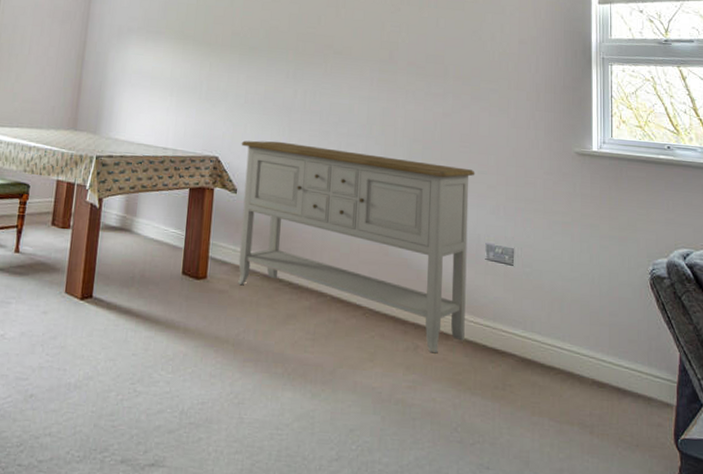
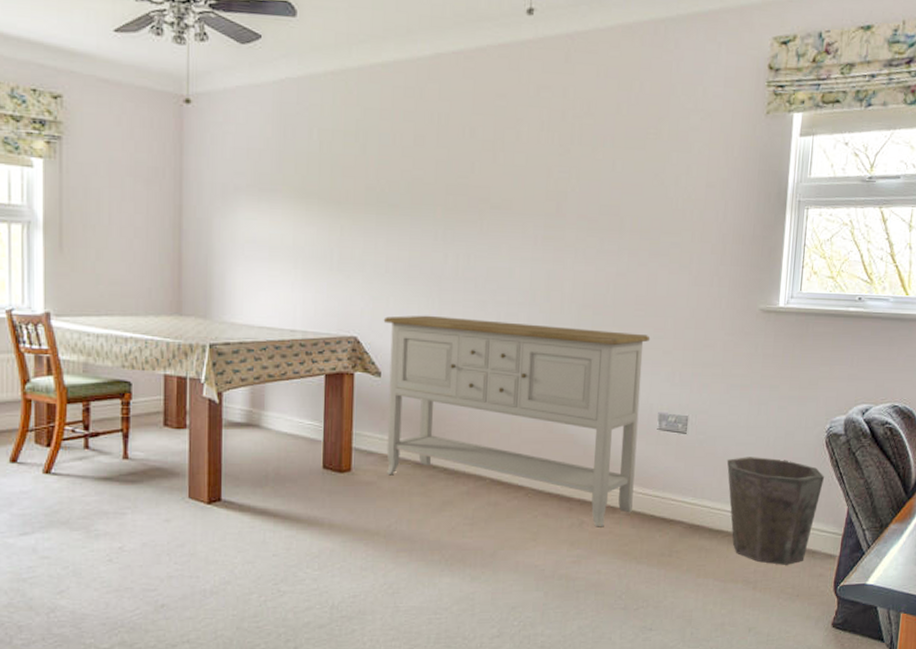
waste bin: none [554,293,653,411] -> present [726,457,825,565]

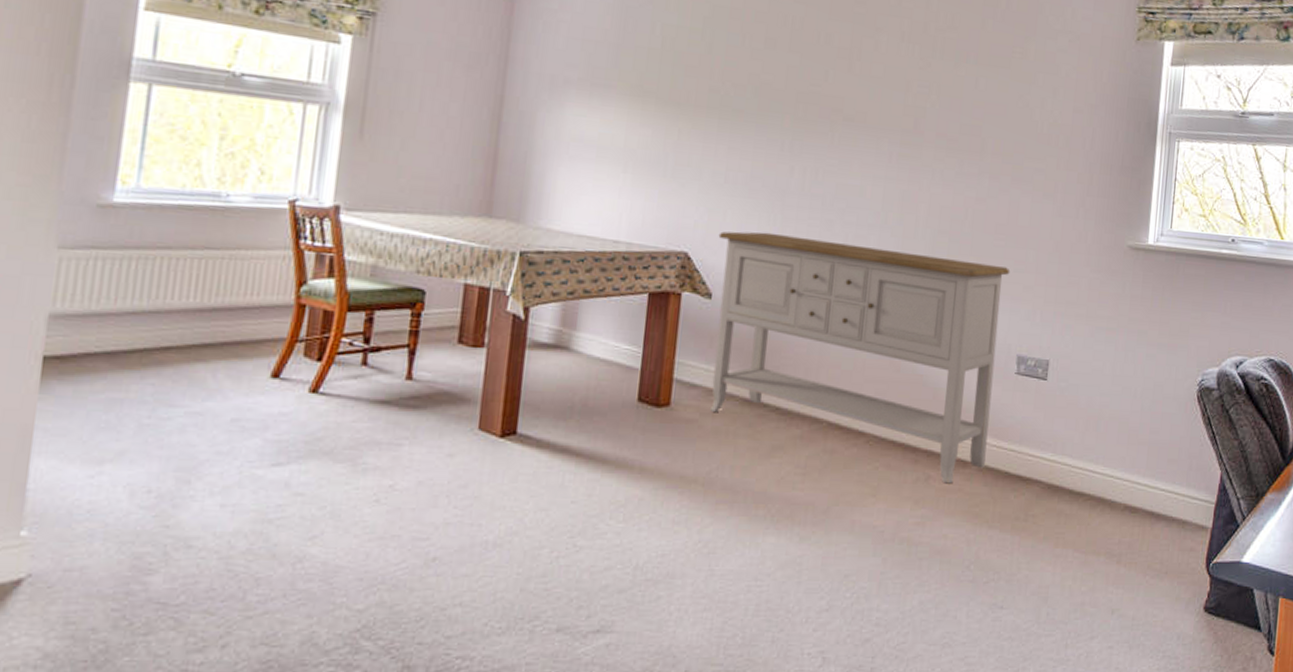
waste bin: present [726,457,825,565] -> none [1090,409,1197,536]

